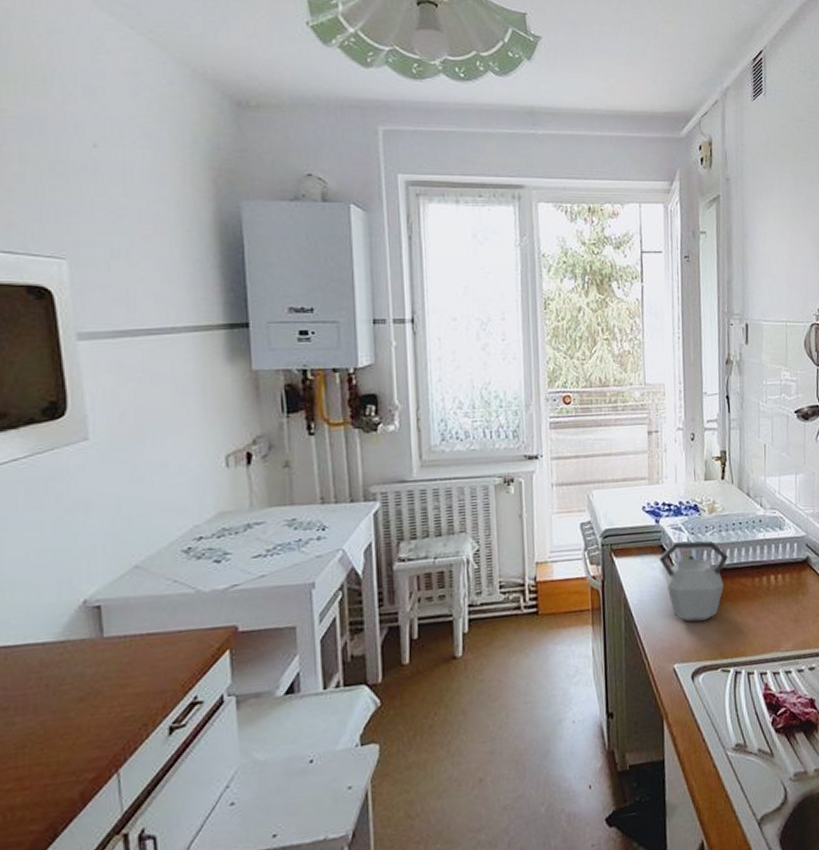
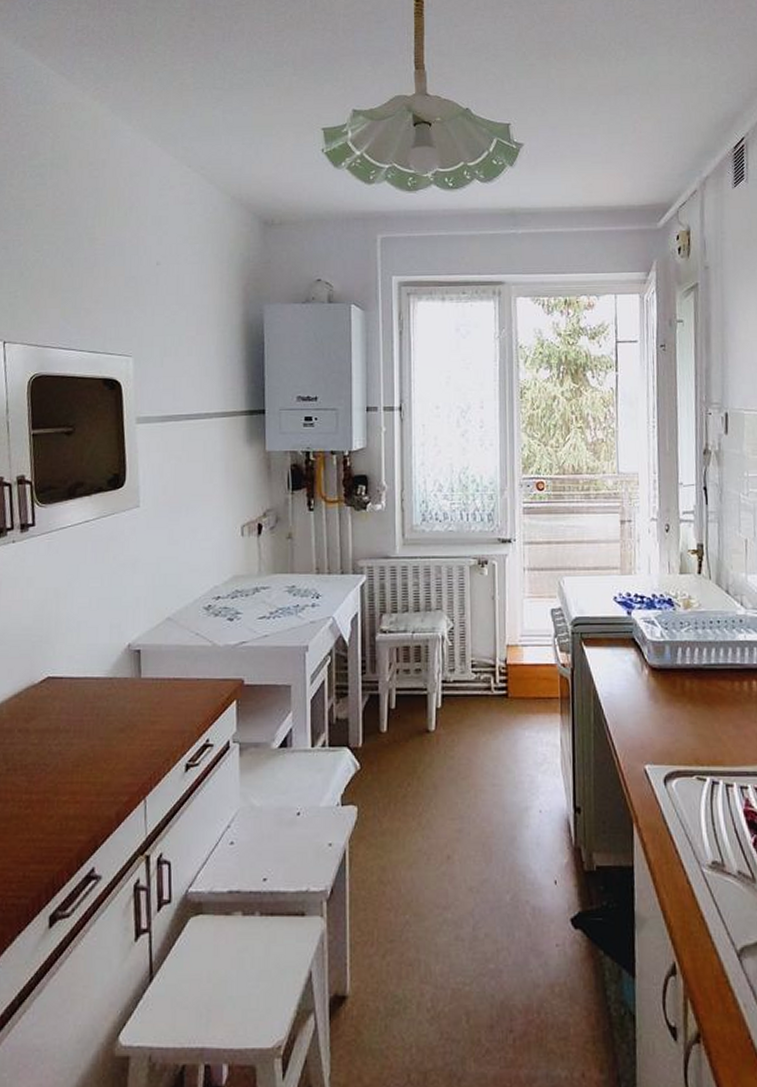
kettle: present [659,540,728,622] -> none [631,635,705,722]

